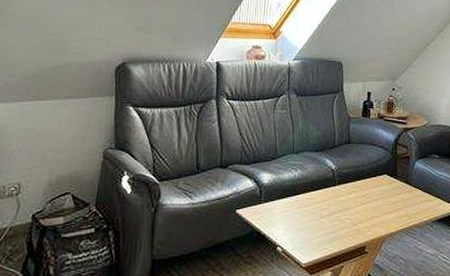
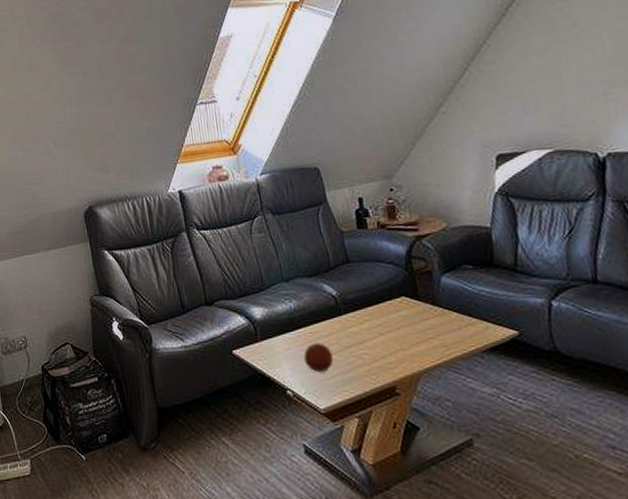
fruit: none [297,207,322,233] -> present [303,343,334,373]

